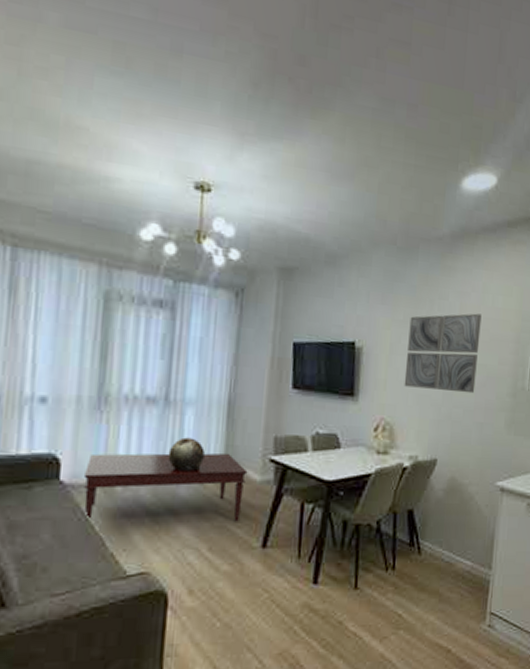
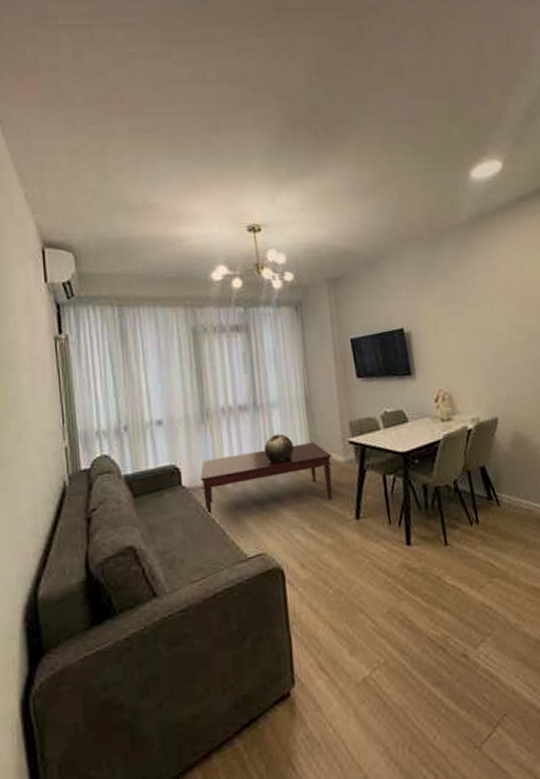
wall art: present [404,313,482,394] -> none [448,282,521,359]

